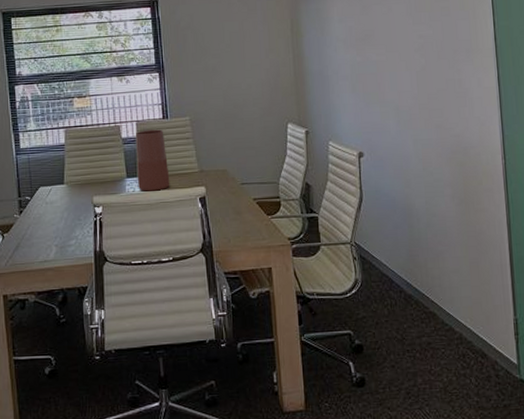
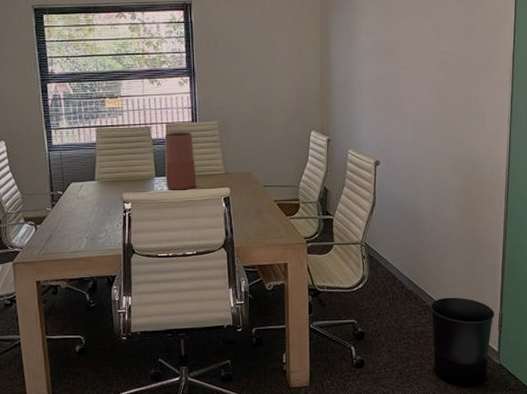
waste bin: none [434,301,509,408] -> present [430,297,495,387]

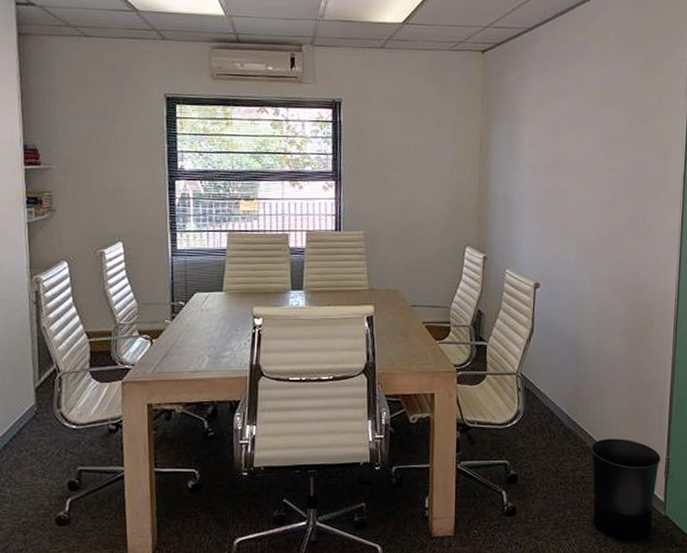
vase: present [164,132,197,190] -> none [303,241,337,306]

